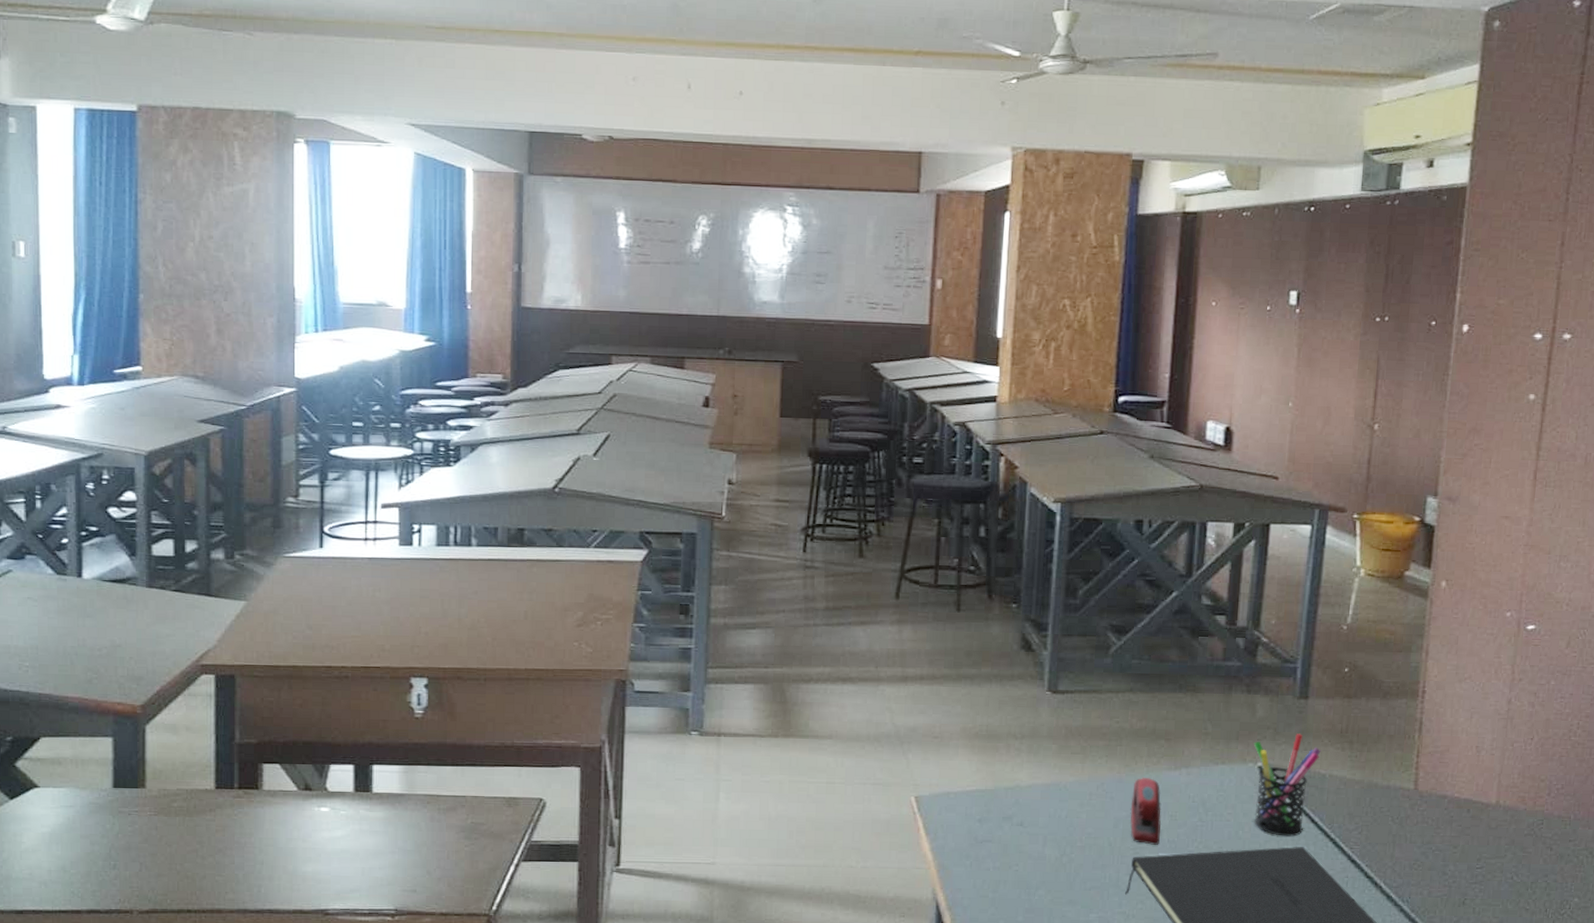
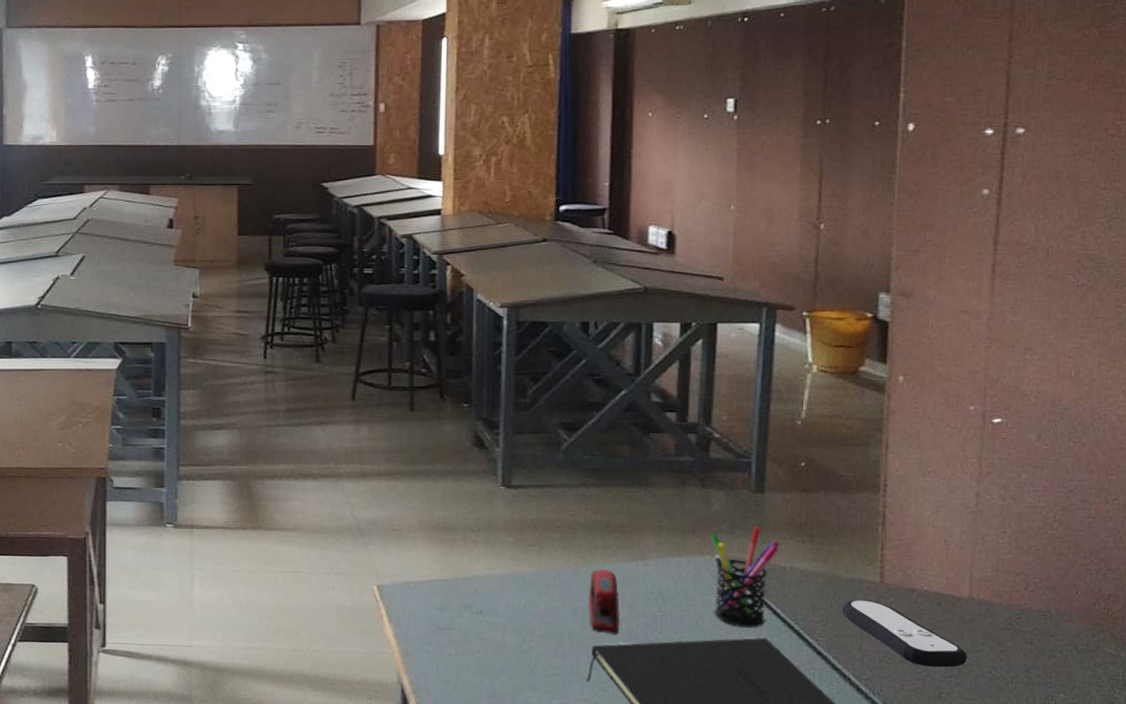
remote control: none [1376,807,1493,874] -> present [842,600,968,667]

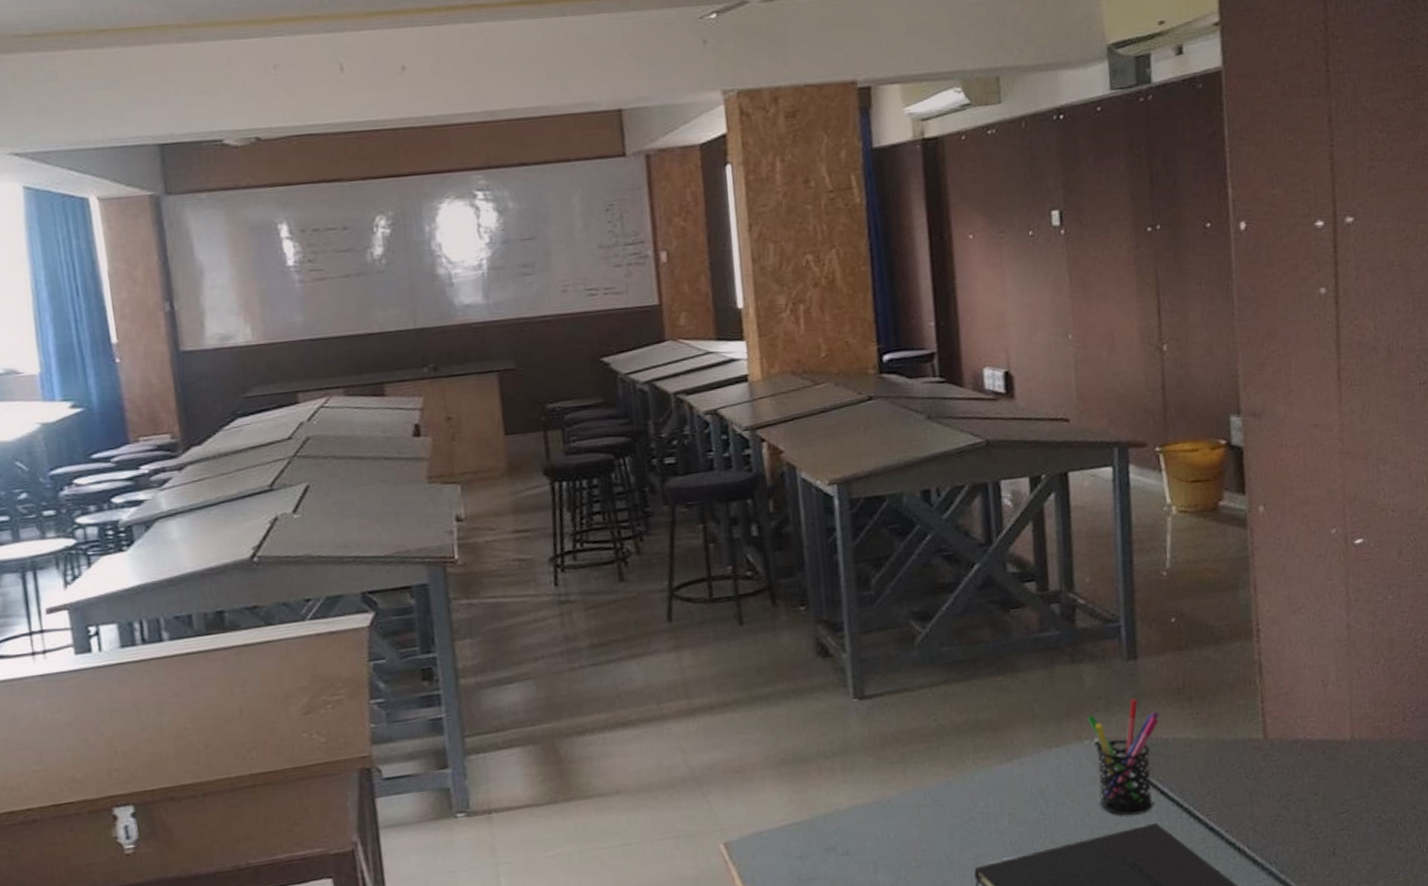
stapler: present [588,569,619,634] -> none [964,776,1001,851]
remote control: present [842,600,968,667] -> none [1229,760,1357,824]

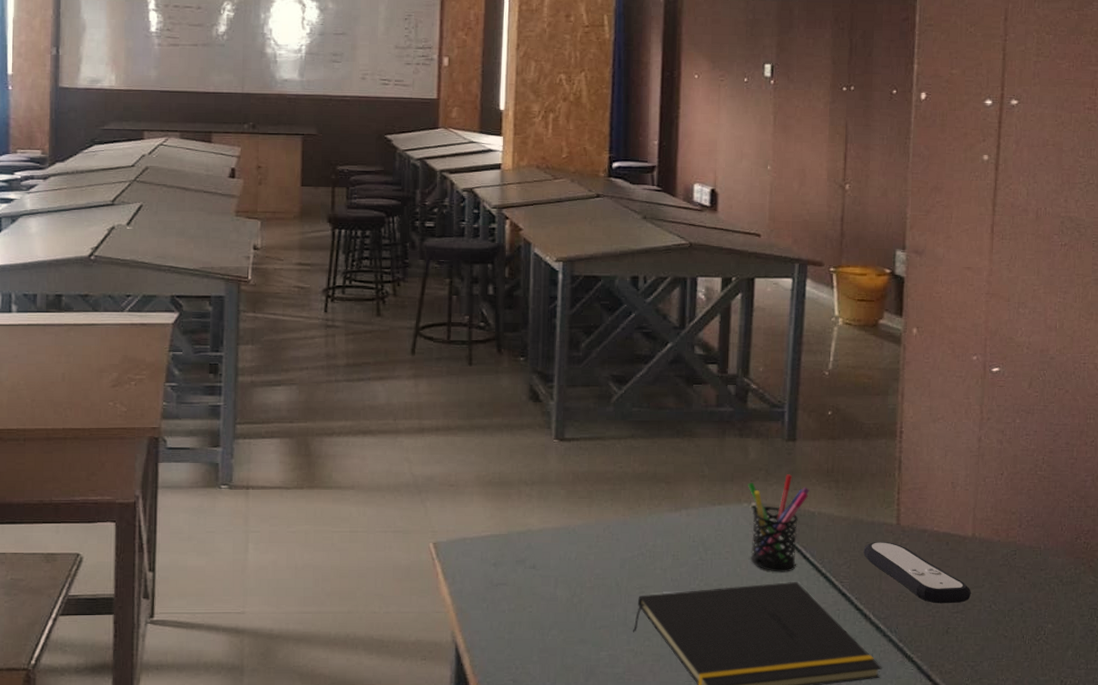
remote control: none [1229,760,1357,824] -> present [863,542,972,604]

